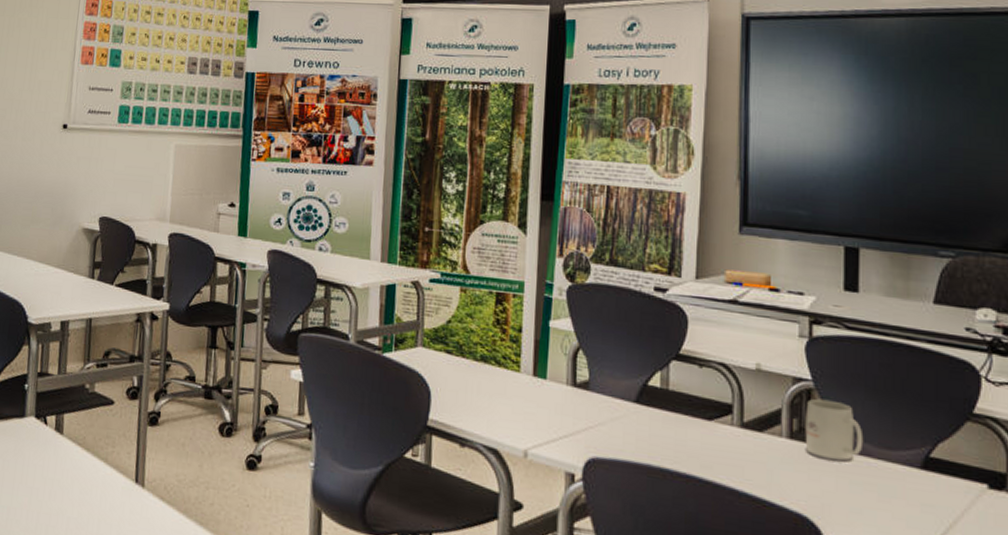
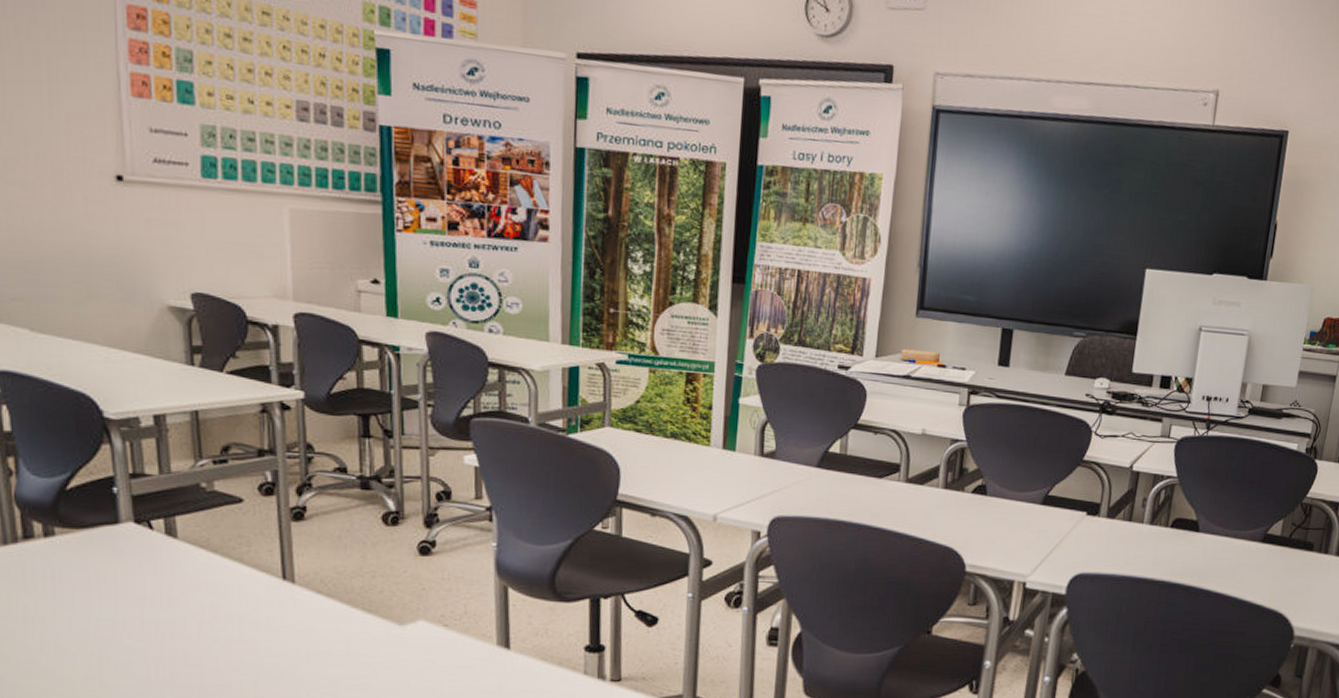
mug: present [805,398,864,464] -> none [956,455,1002,505]

